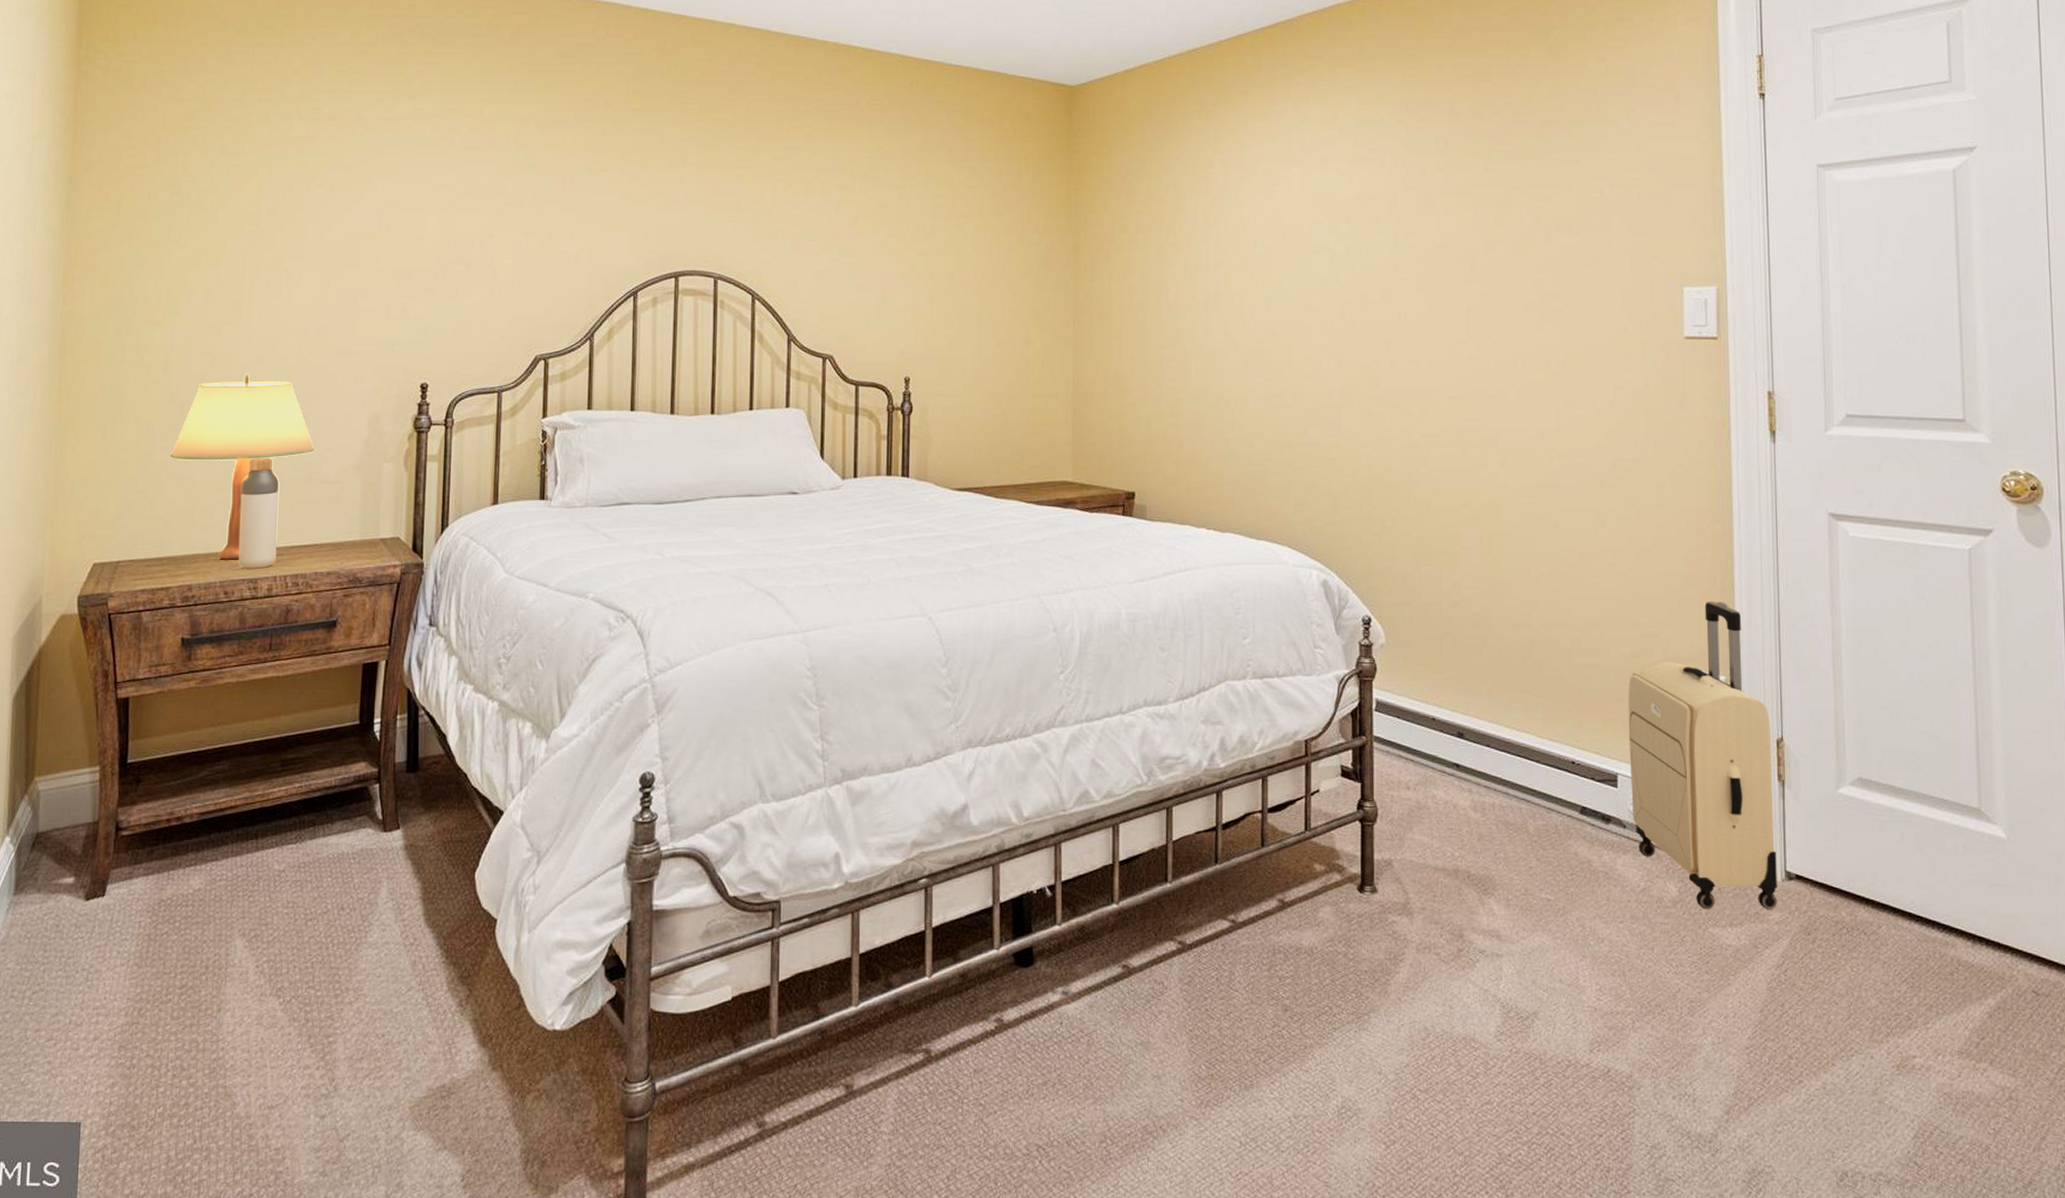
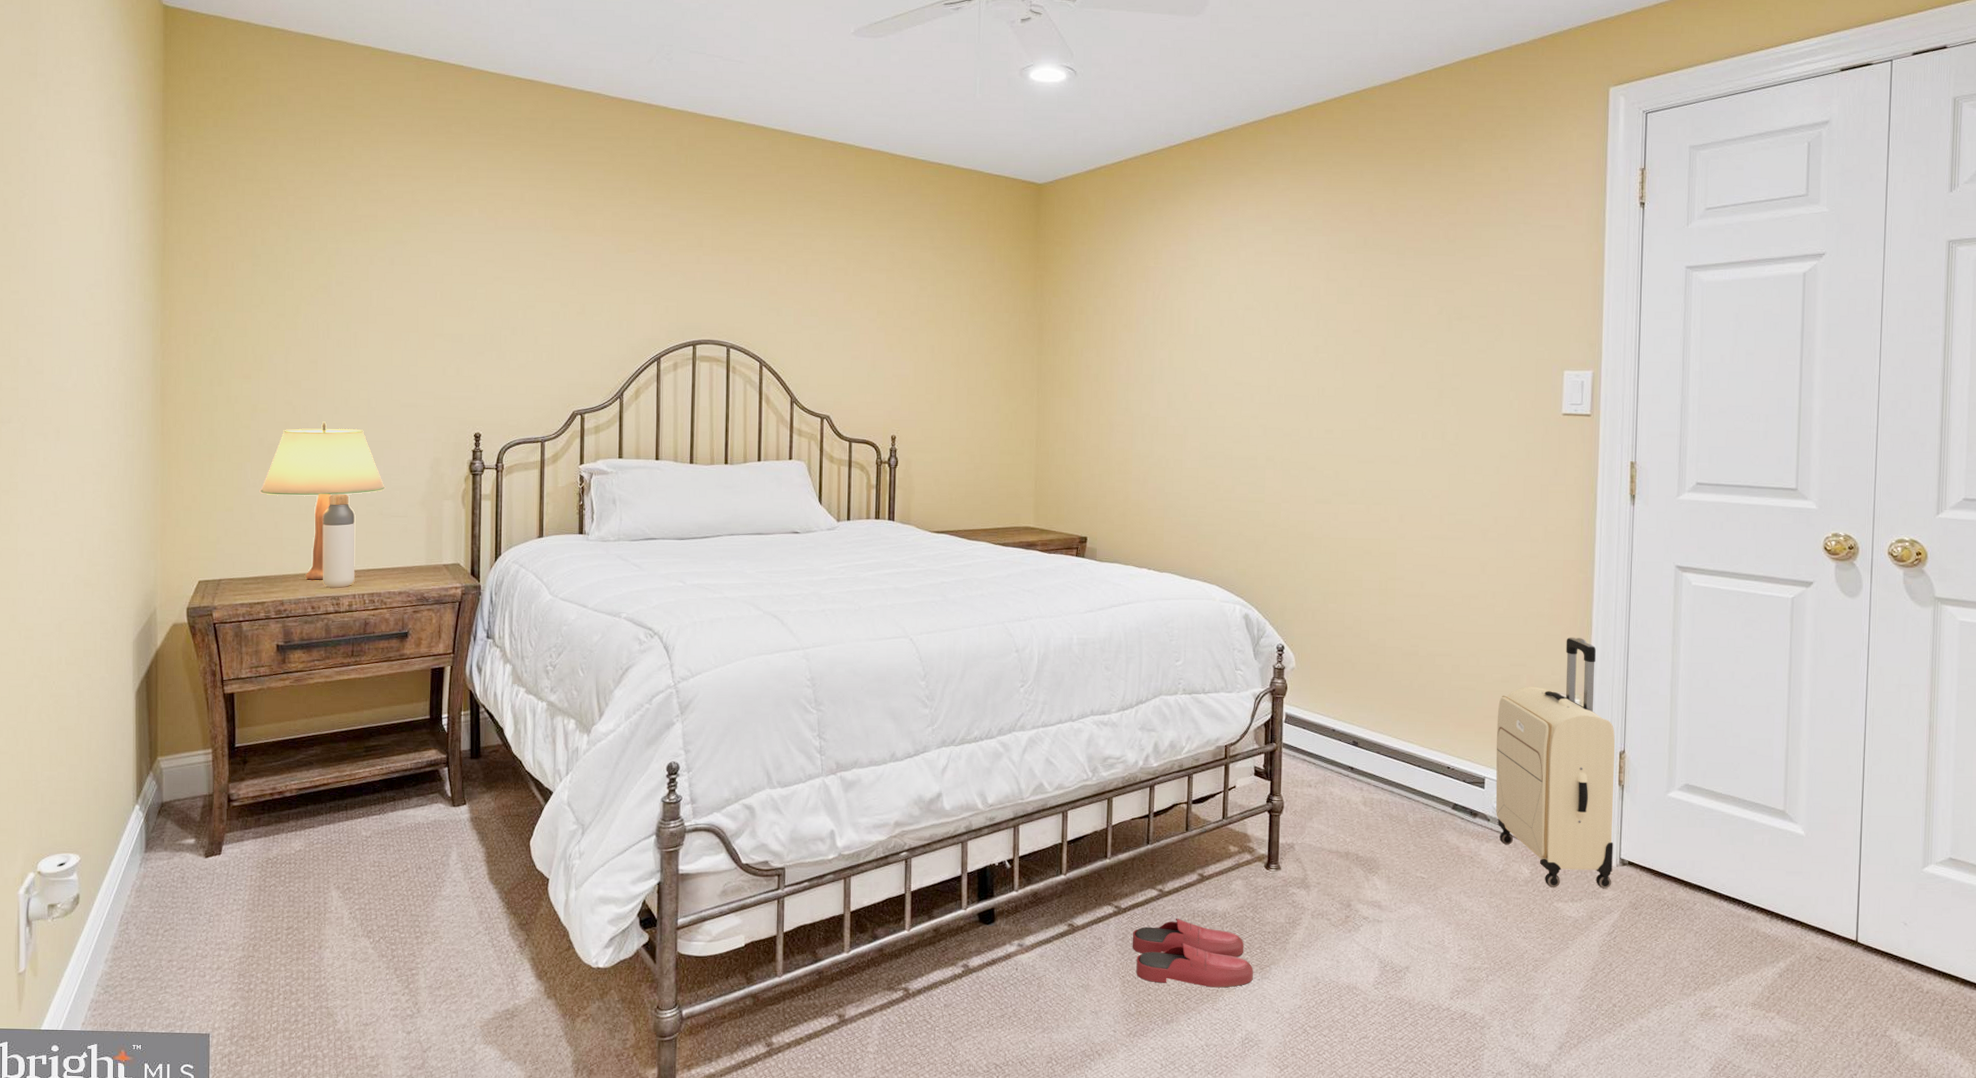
slippers: none [1200,955,1348,1043] -> present [1132,918,1253,988]

